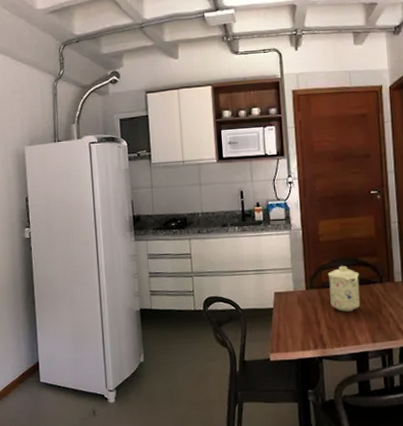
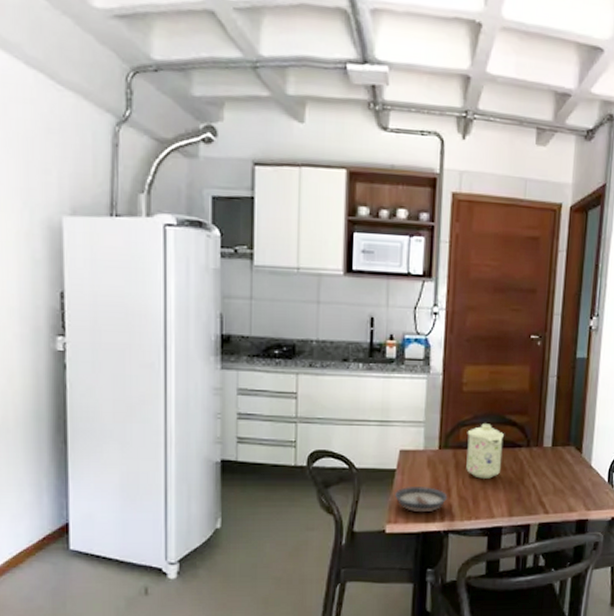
saucer: none [274,321,318,343] -> present [395,487,448,513]

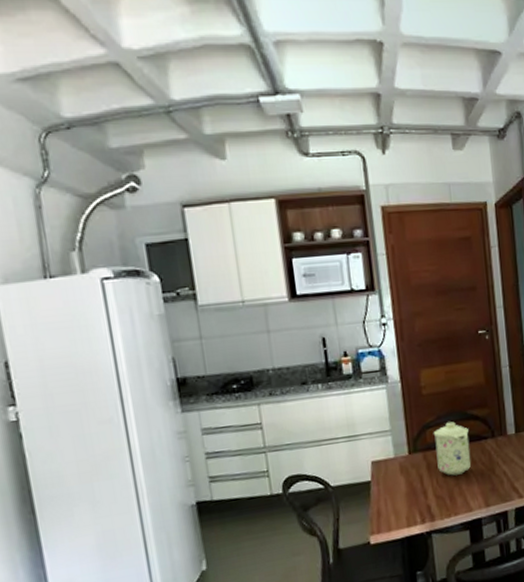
saucer: present [395,487,448,513] -> none [373,492,425,519]

